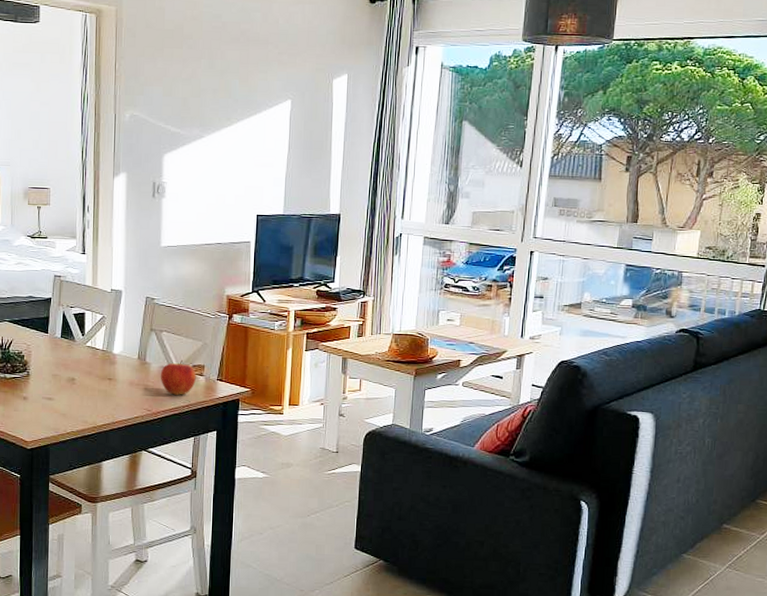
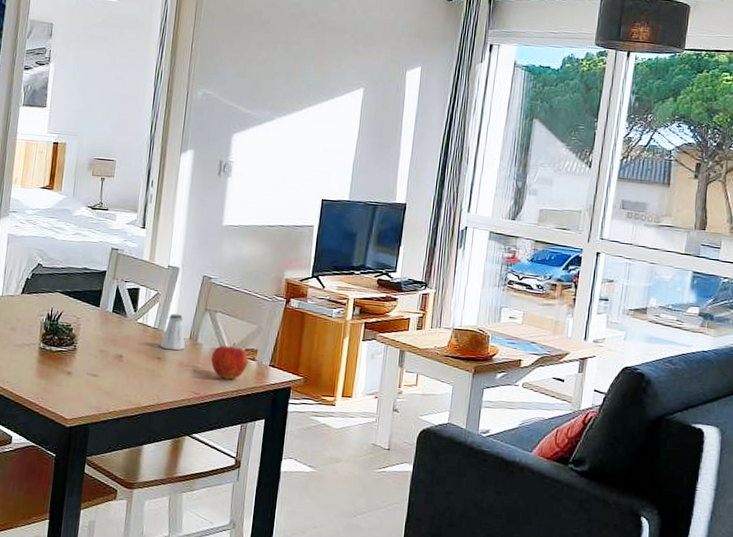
saltshaker: none [110,335,135,371] -> present [160,313,185,351]

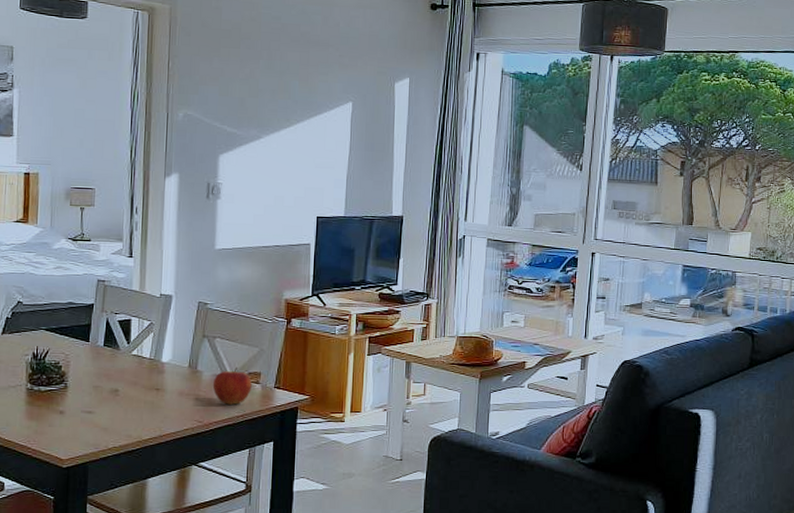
saltshaker: present [160,313,185,351] -> none [158,343,185,380]

